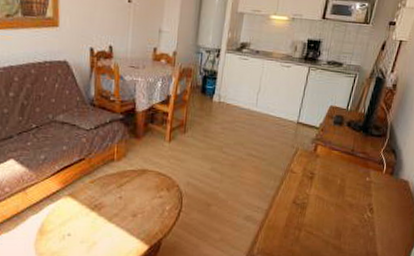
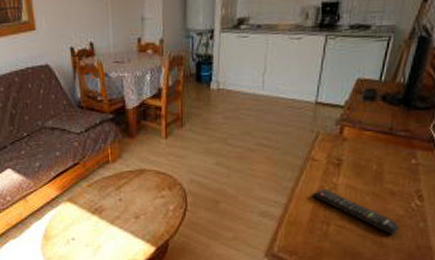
remote control: none [289,199,354,242] -> present [312,189,399,235]

